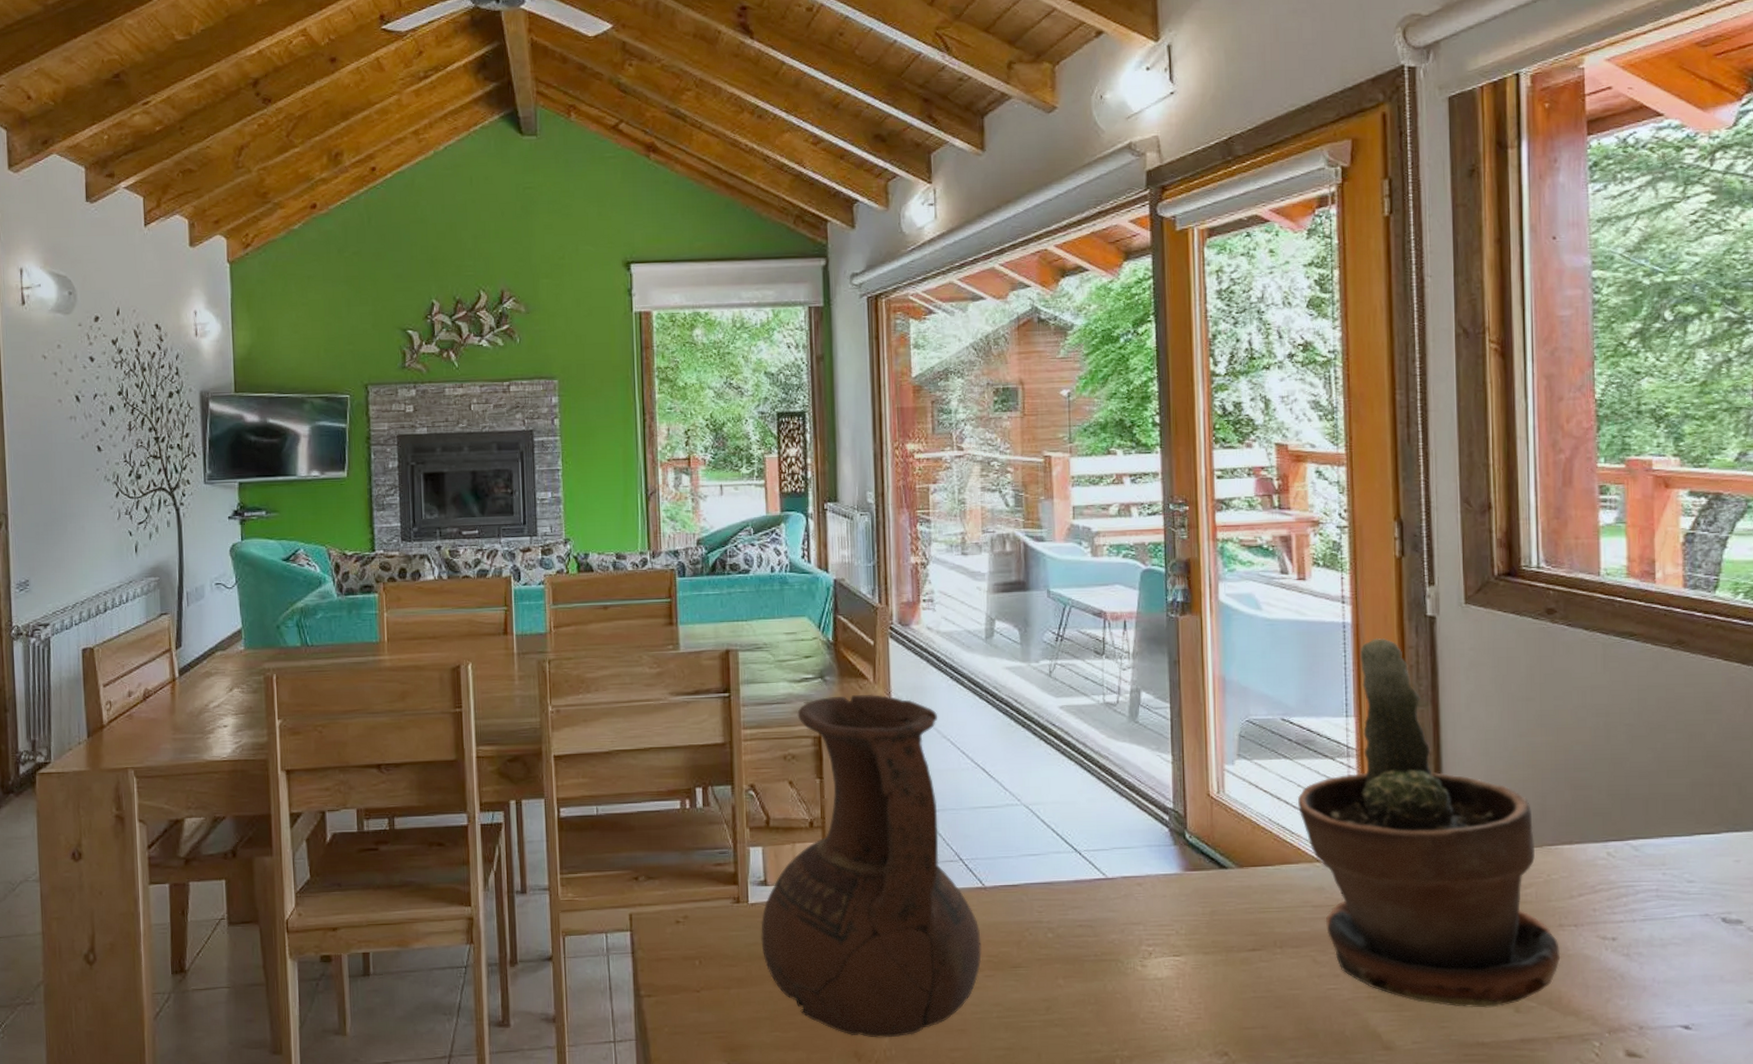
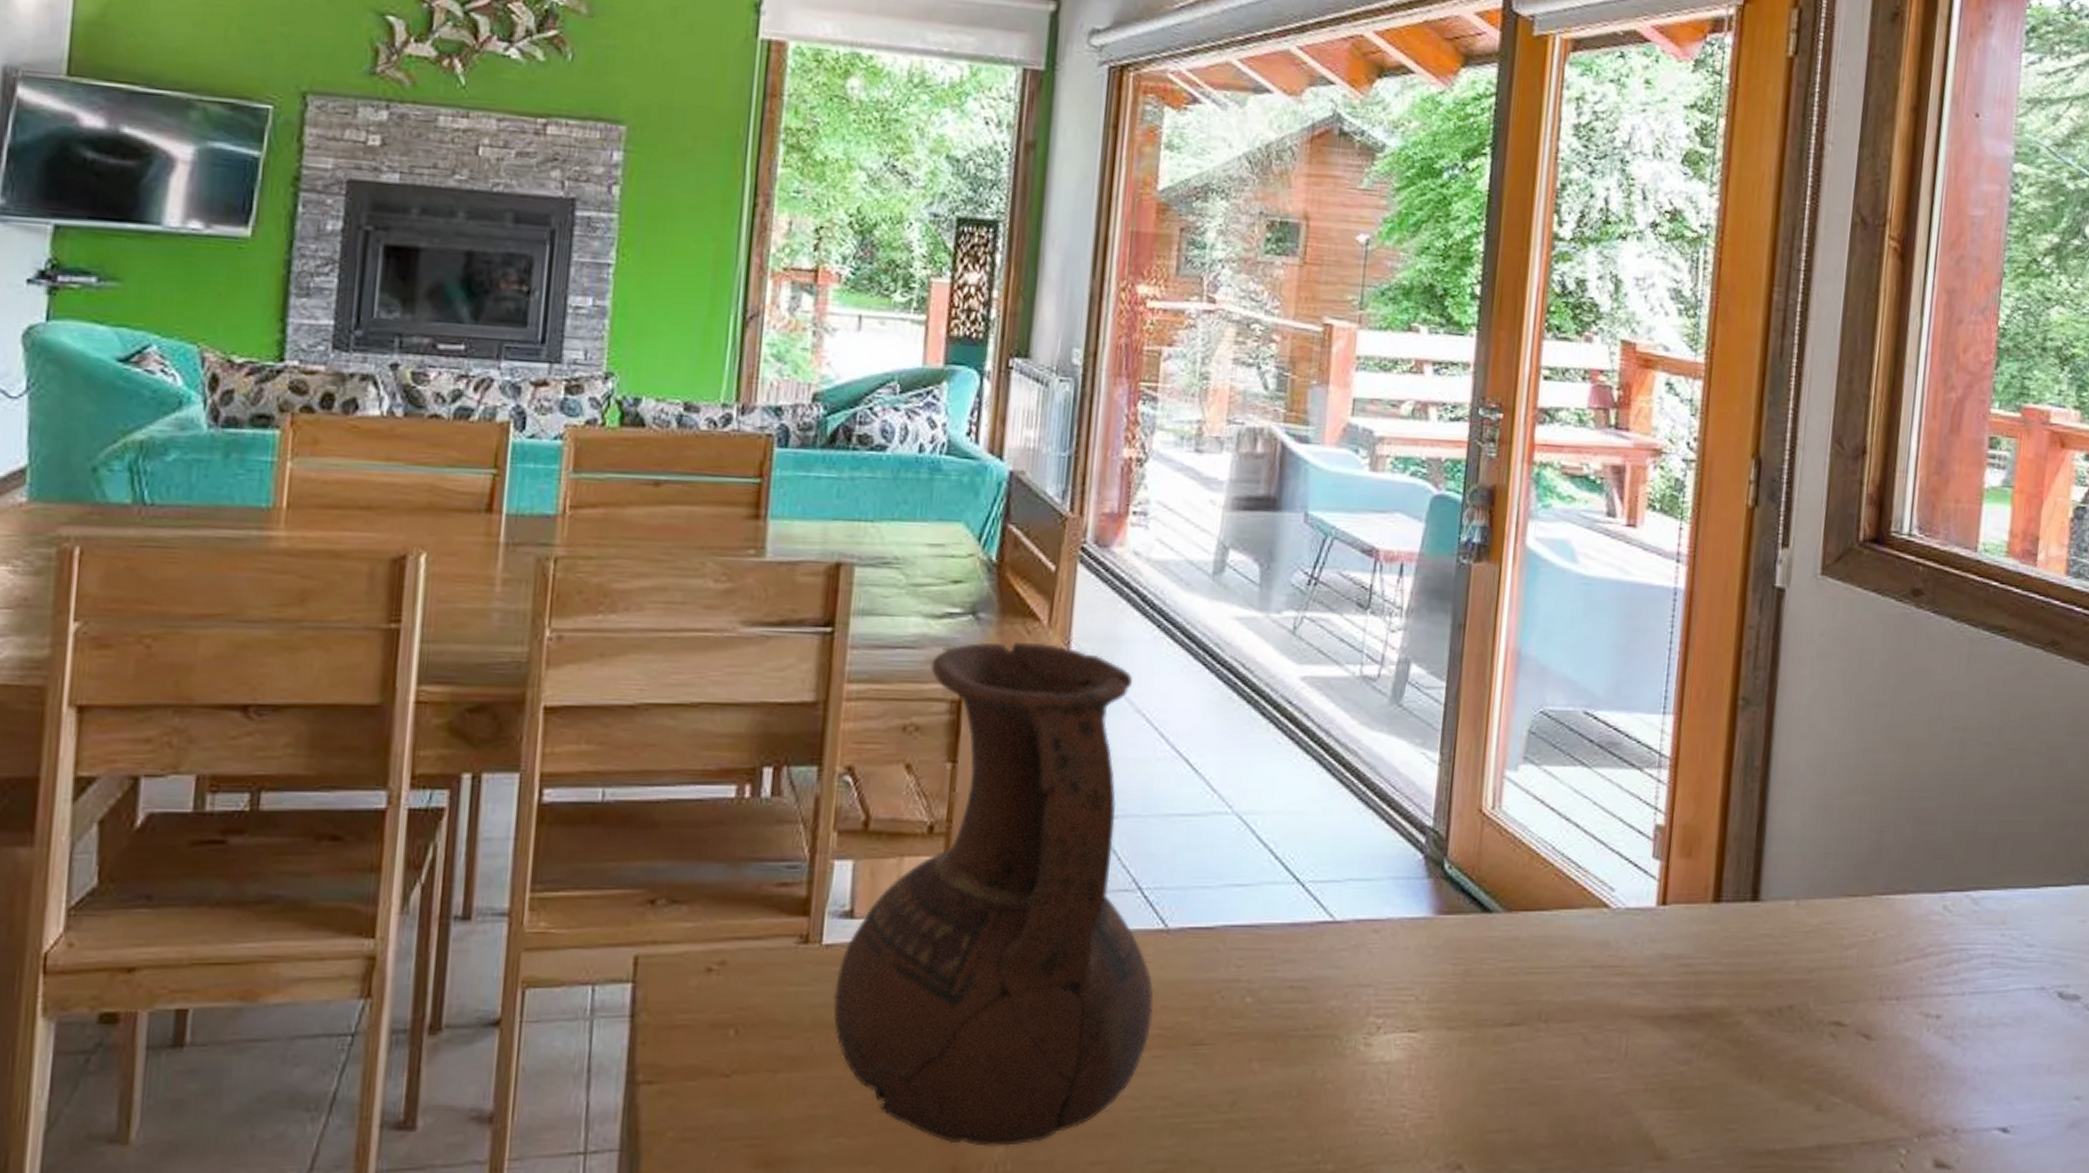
potted plant: present [1297,637,1561,1008] -> none [1590,611,1876,1105]

